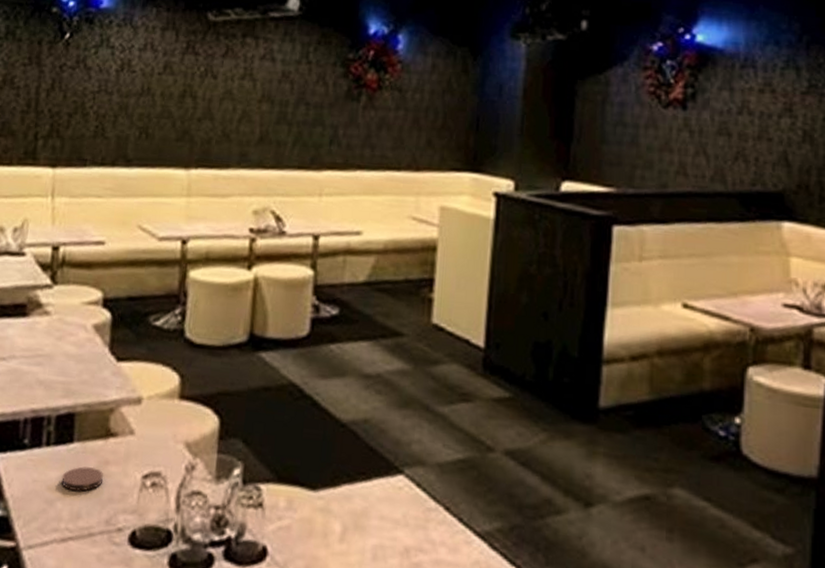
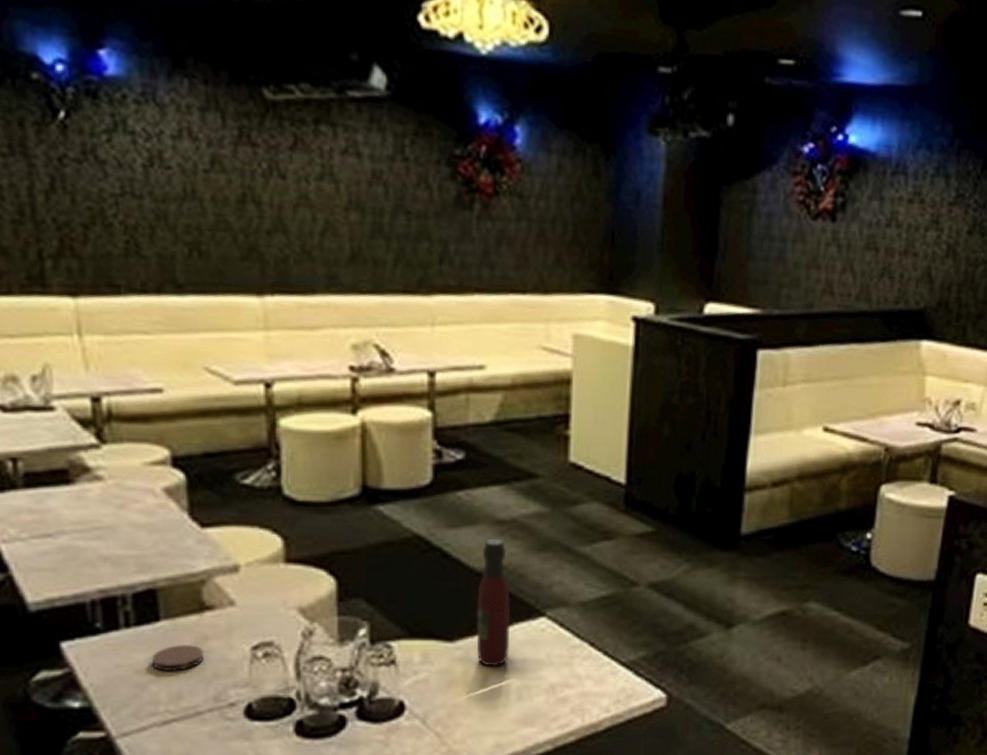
wine bottle: none [337,391,371,522] -> present [476,538,511,667]

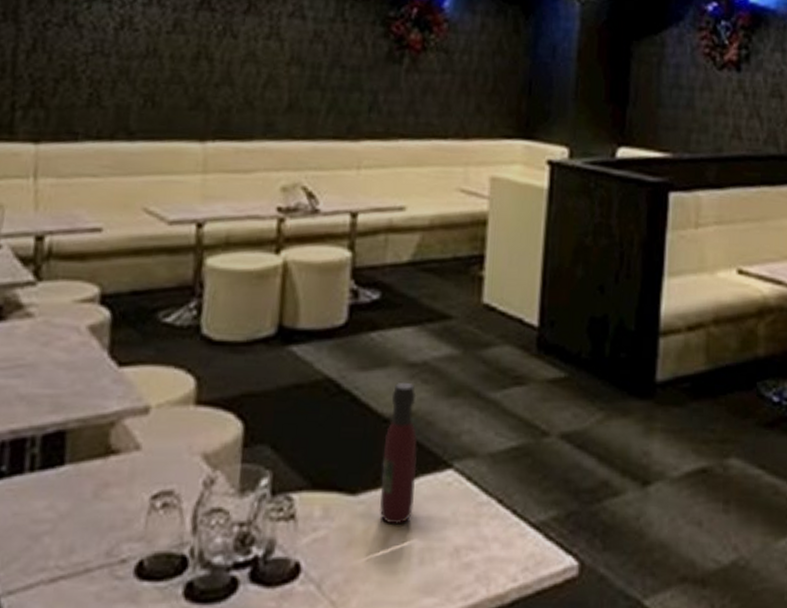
coaster: present [152,645,205,671] -> none [49,492,103,521]

